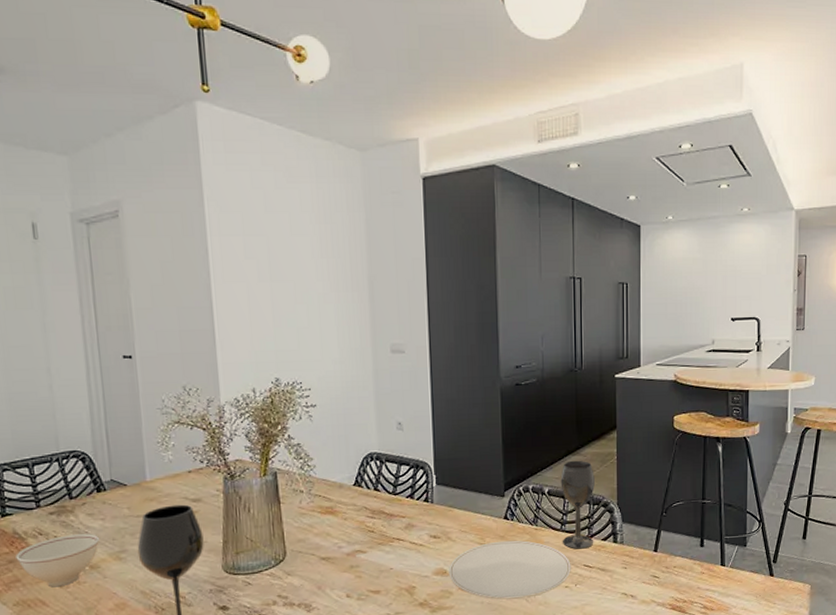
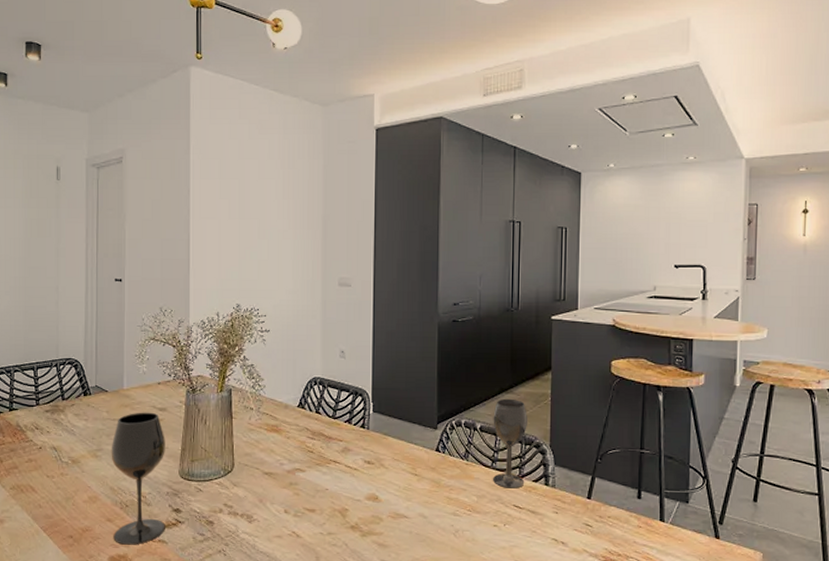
bowl: present [15,533,100,588] -> none [16,430,83,476]
plate: present [449,540,571,600] -> none [380,472,500,533]

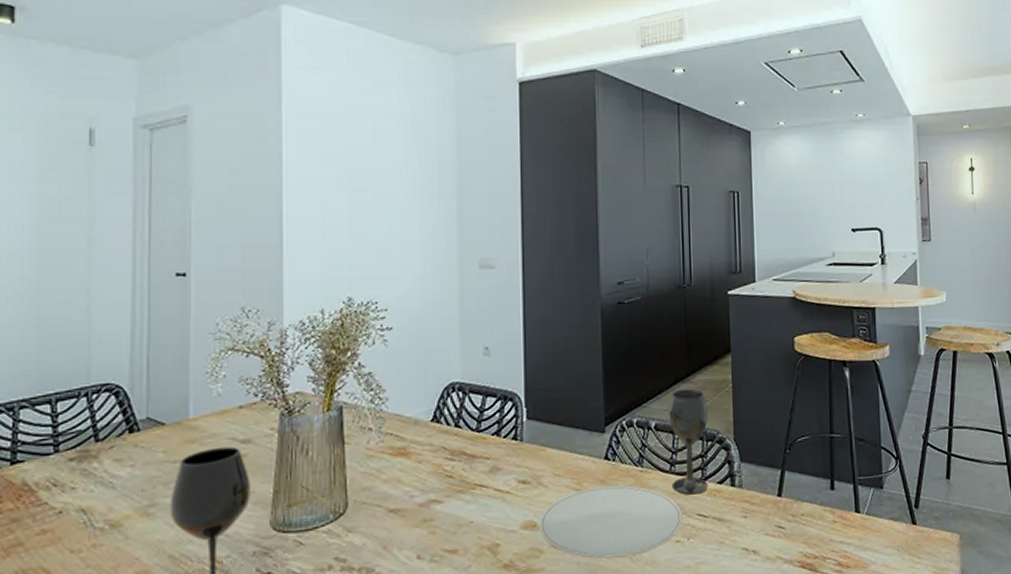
plate: none [380,472,500,533] -> present [539,484,683,559]

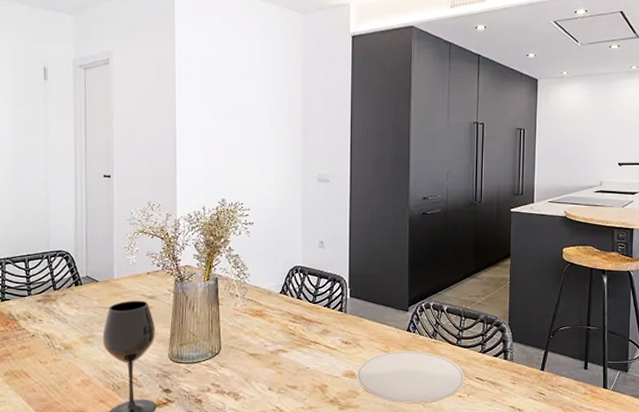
wine glass: present [669,388,709,495] -> none [458,283,489,363]

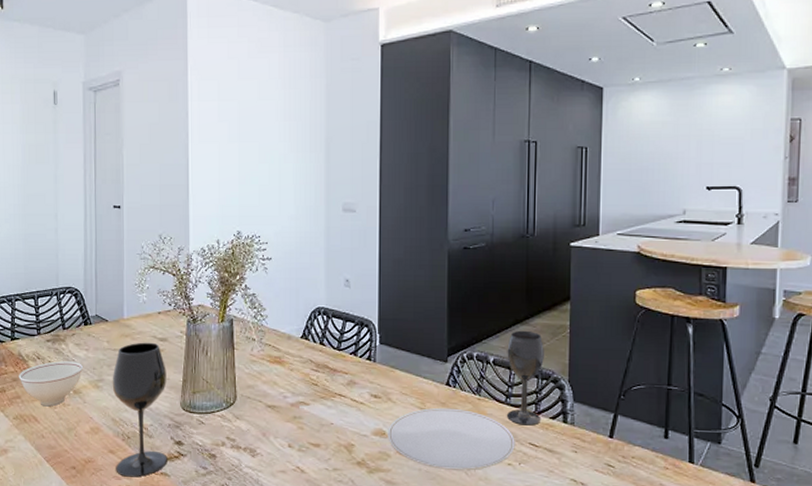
bowl: none [9,319,75,362] -> present [18,360,84,407]
wine glass: none [458,283,489,363] -> present [507,330,544,426]

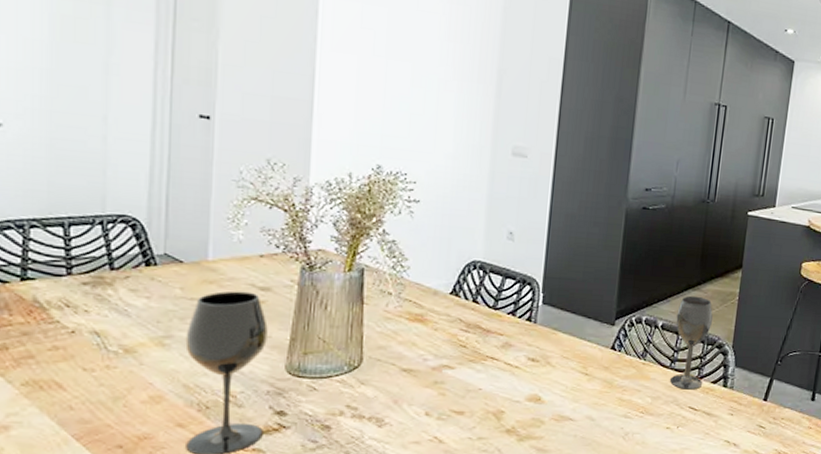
bowl: present [18,360,84,407] -> none [32,310,142,370]
plate: present [388,407,515,471] -> none [543,372,676,436]

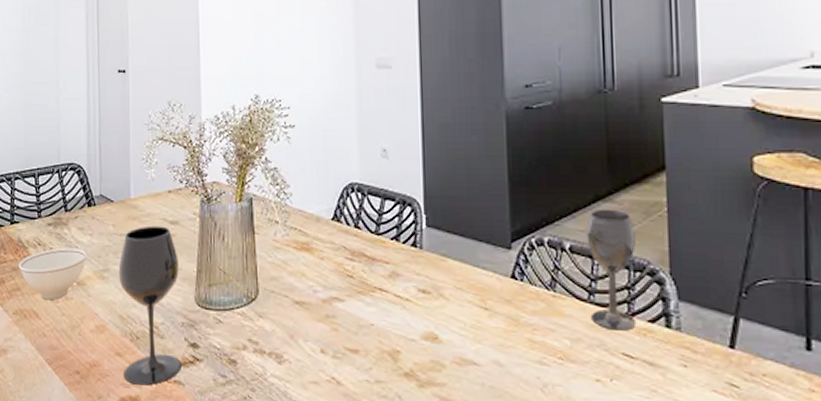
bowl: none [32,310,142,370] -> present [18,247,88,300]

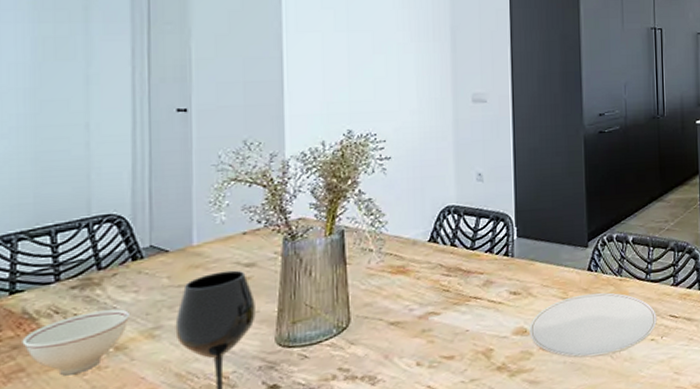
plate: none [440,306,604,388] -> present [529,292,657,358]
wine glass: present [586,209,637,331] -> none [645,206,680,299]

